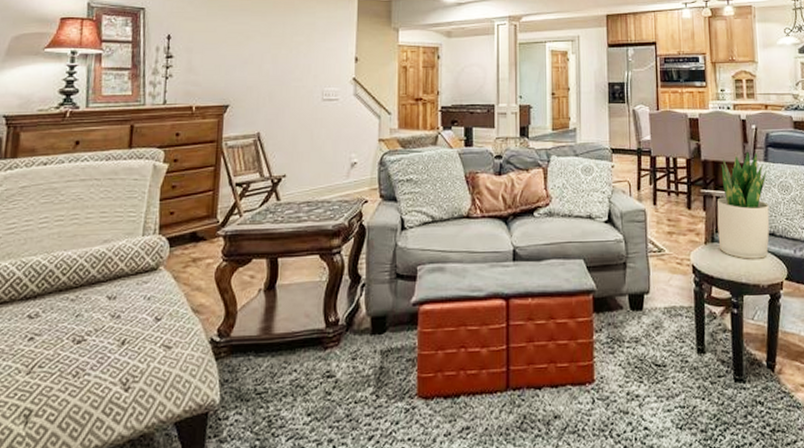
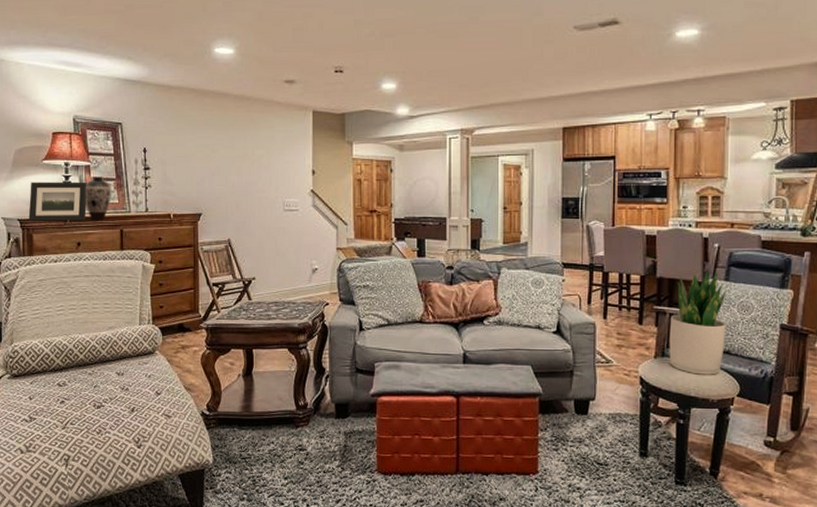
picture frame: none [17,72,96,119] -> present [28,182,87,222]
decorative vase: none [91,66,126,115] -> present [85,177,112,220]

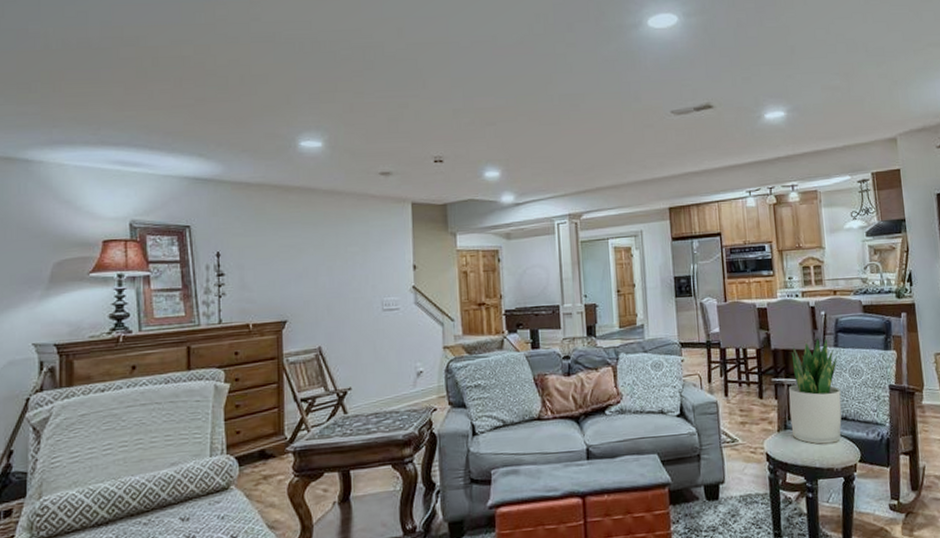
picture frame: present [28,182,87,222] -> none [68,294,146,347]
decorative vase: present [85,177,112,220] -> none [143,287,177,338]

